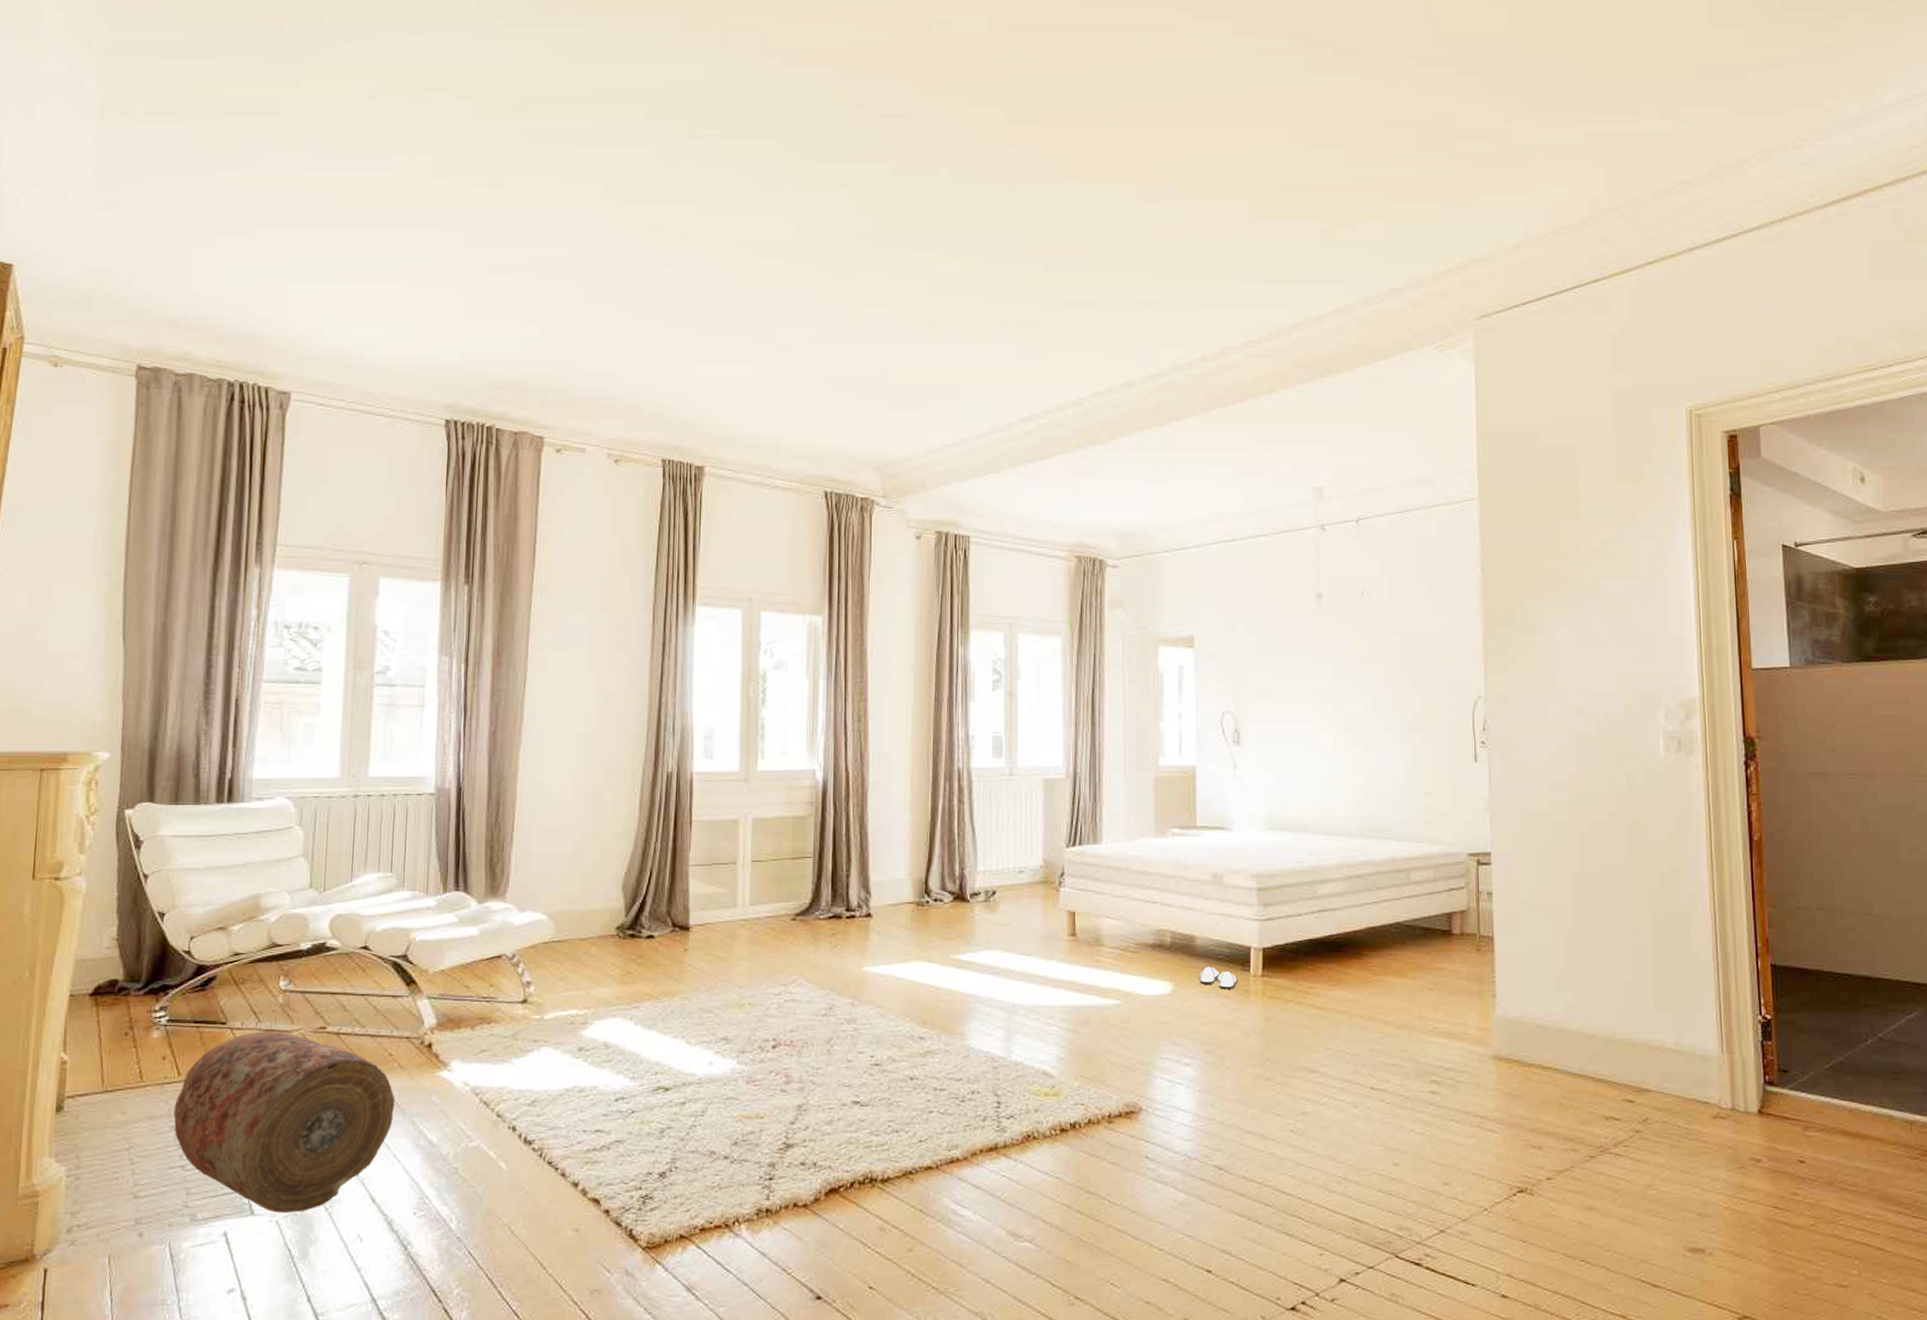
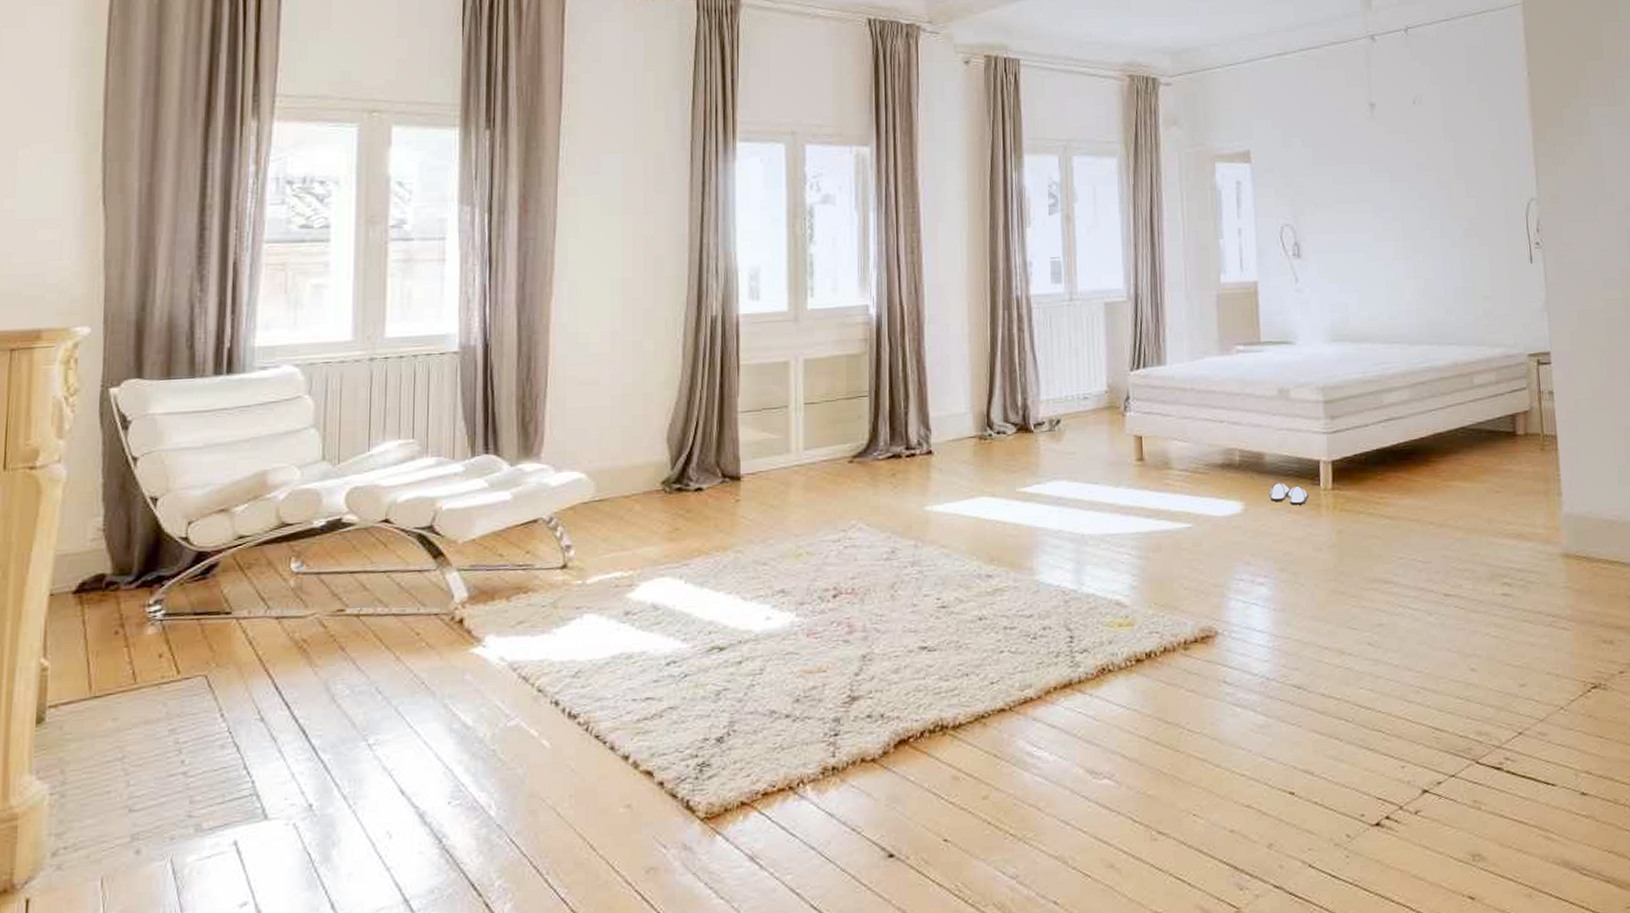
decorative log: present [173,1031,395,1213] -> none [173,617,424,815]

